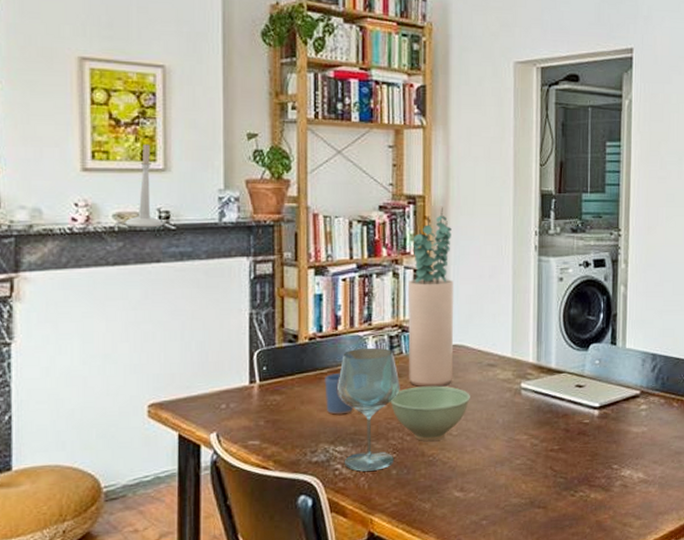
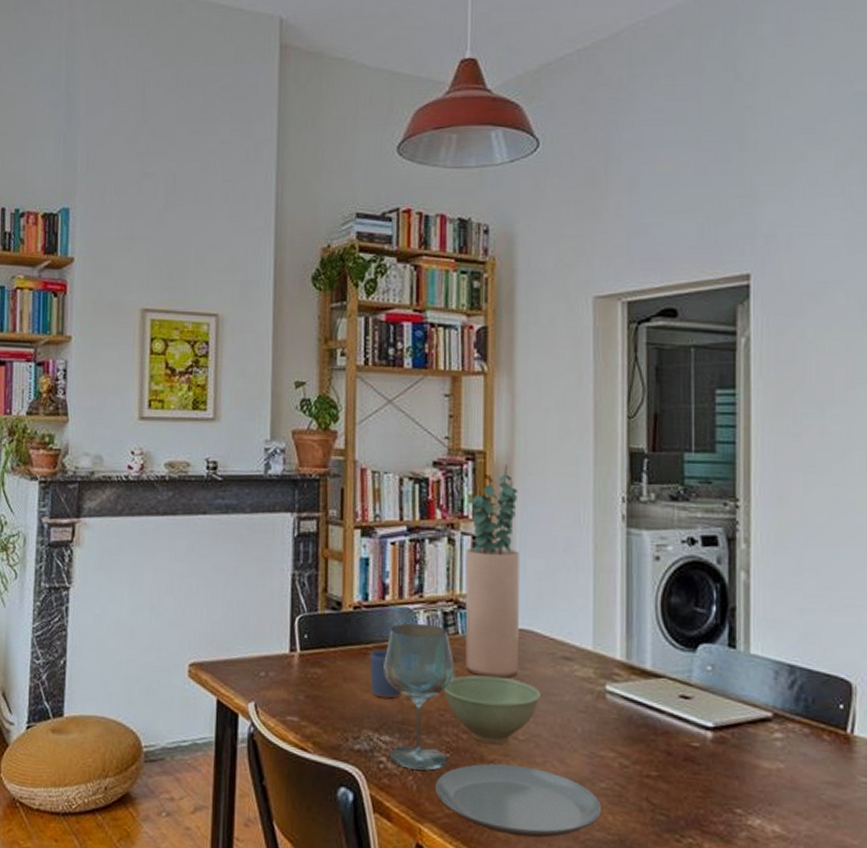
candlestick: present [125,144,164,228] -> none [175,393,211,478]
plate: none [384,456,517,512] -> present [435,763,601,838]

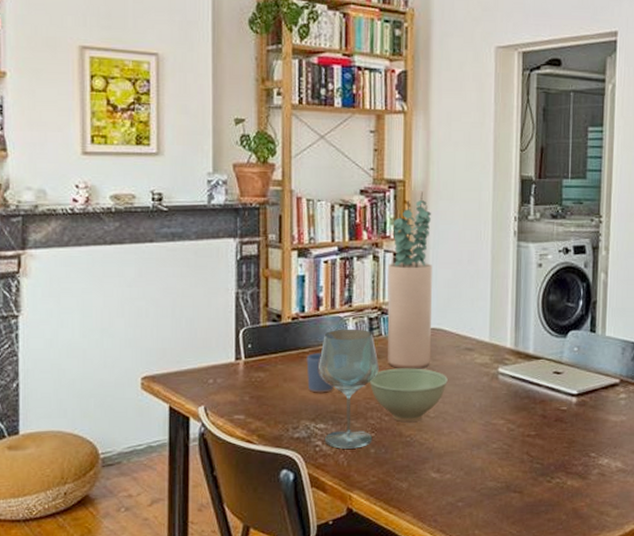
plate: present [435,763,601,838] -> none [363,437,493,493]

